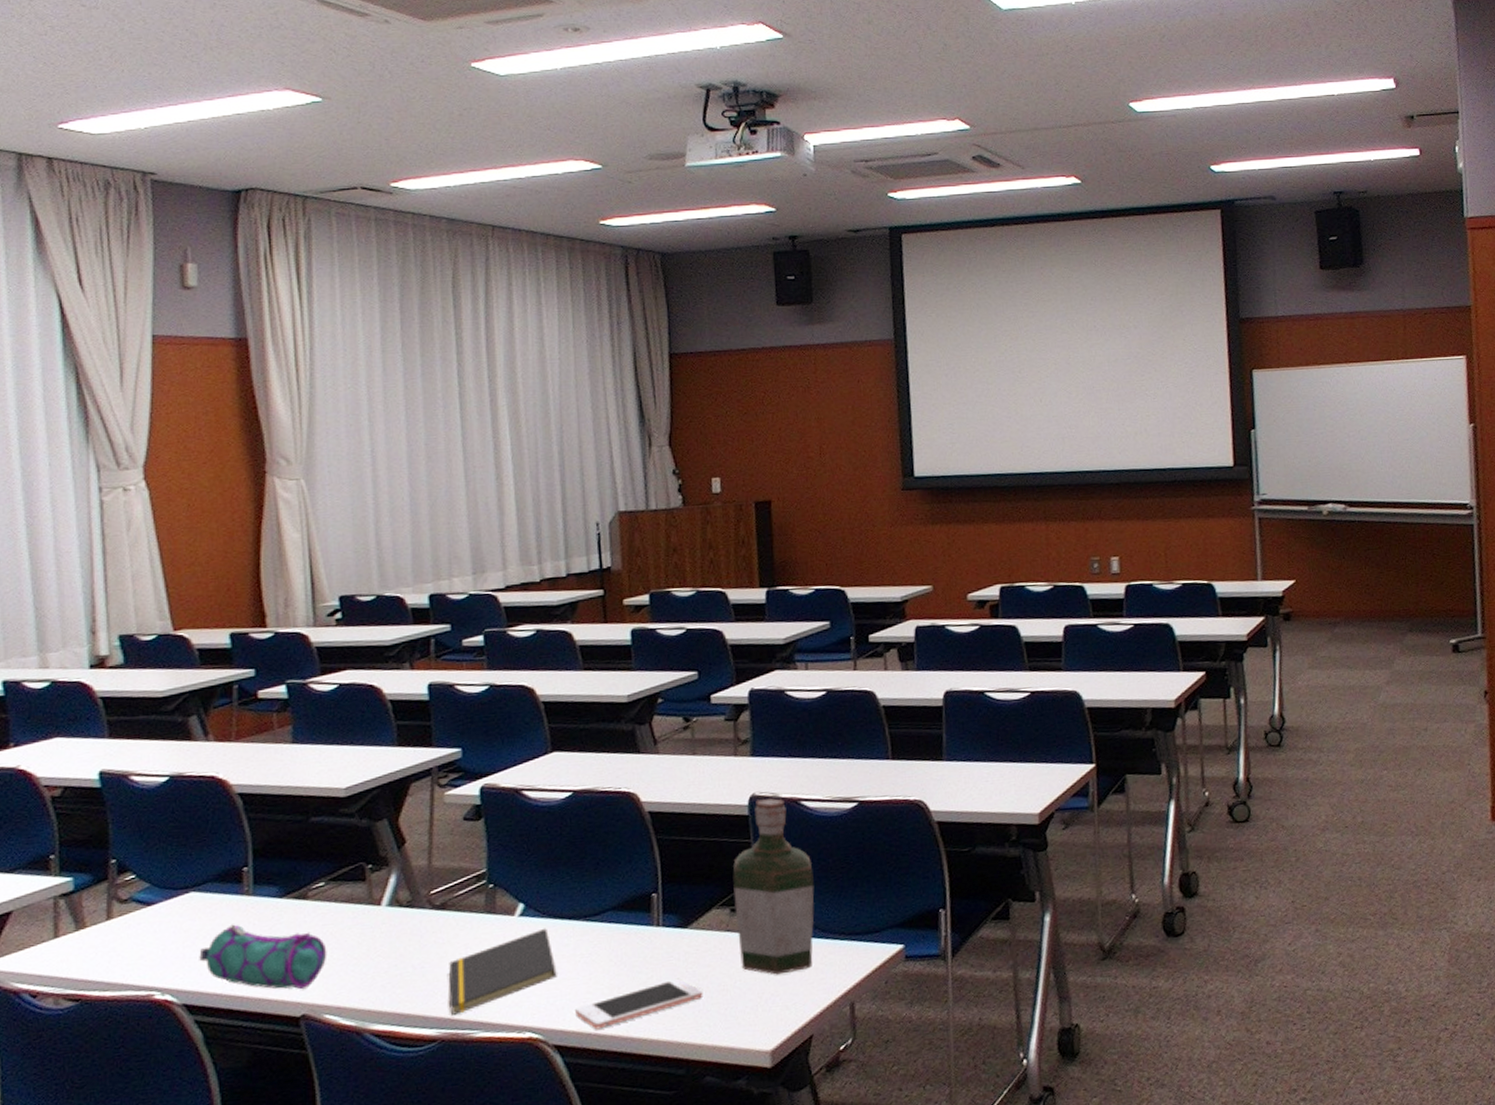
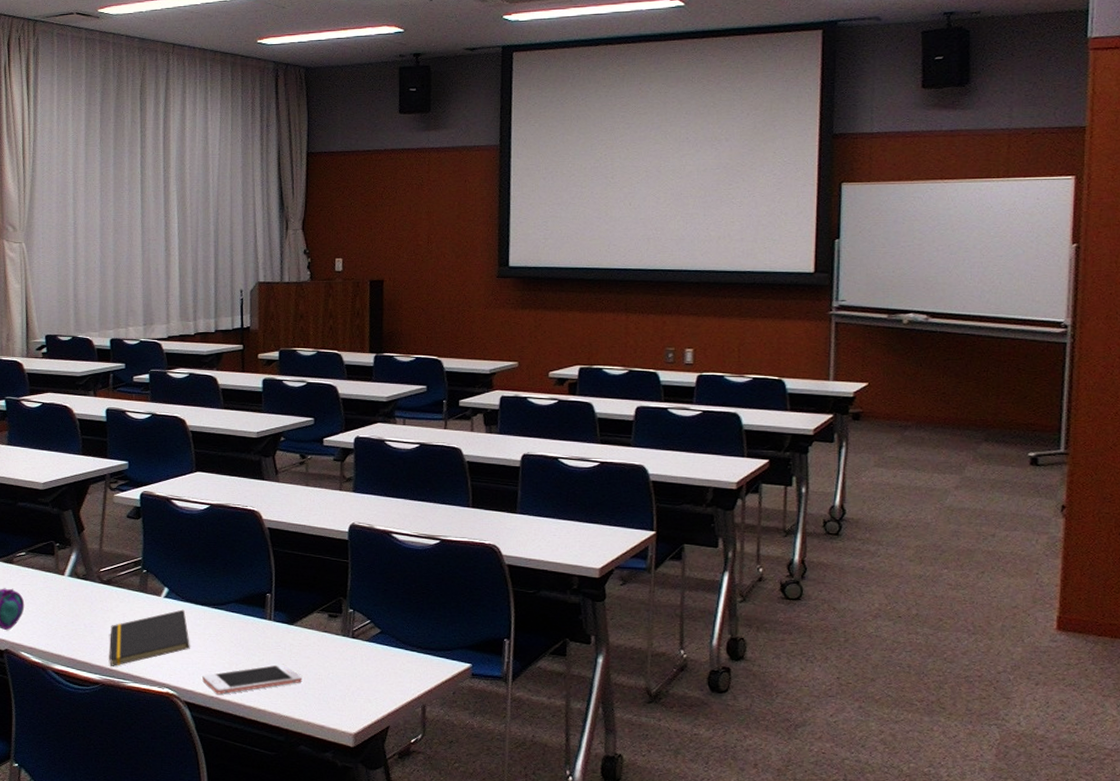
bottle: present [733,798,815,975] -> none [332,528,398,673]

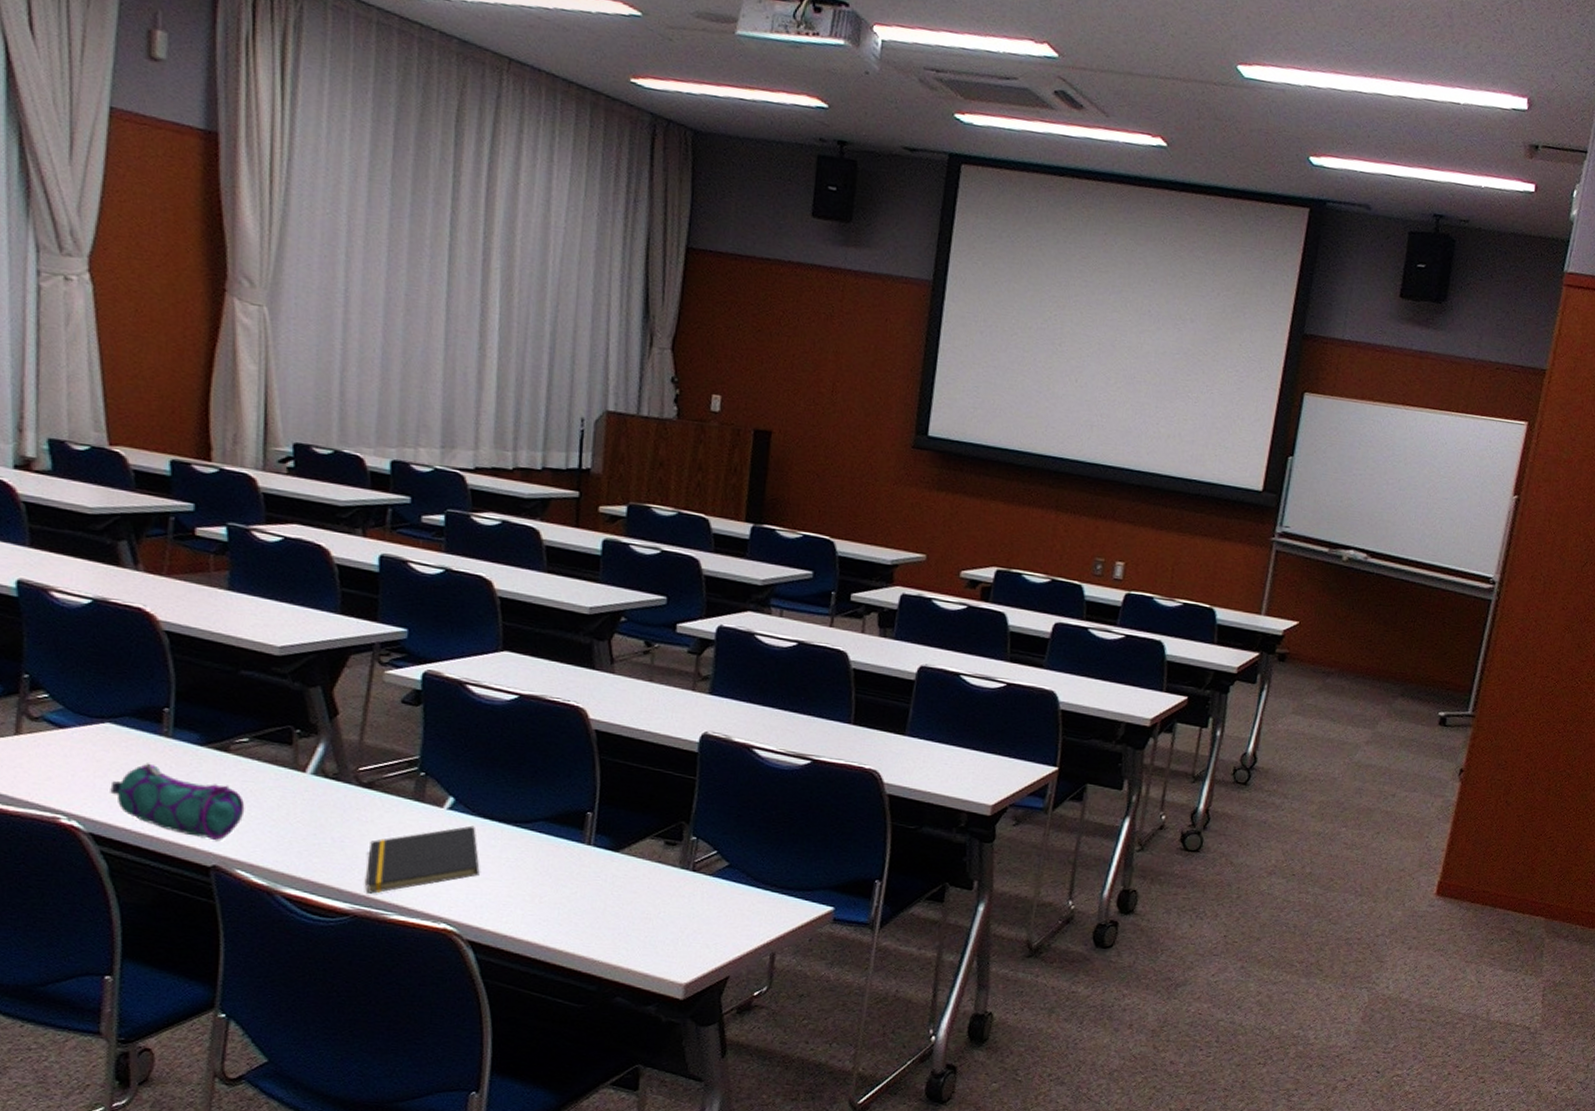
cell phone: present [202,663,303,695] -> none [493,898,626,933]

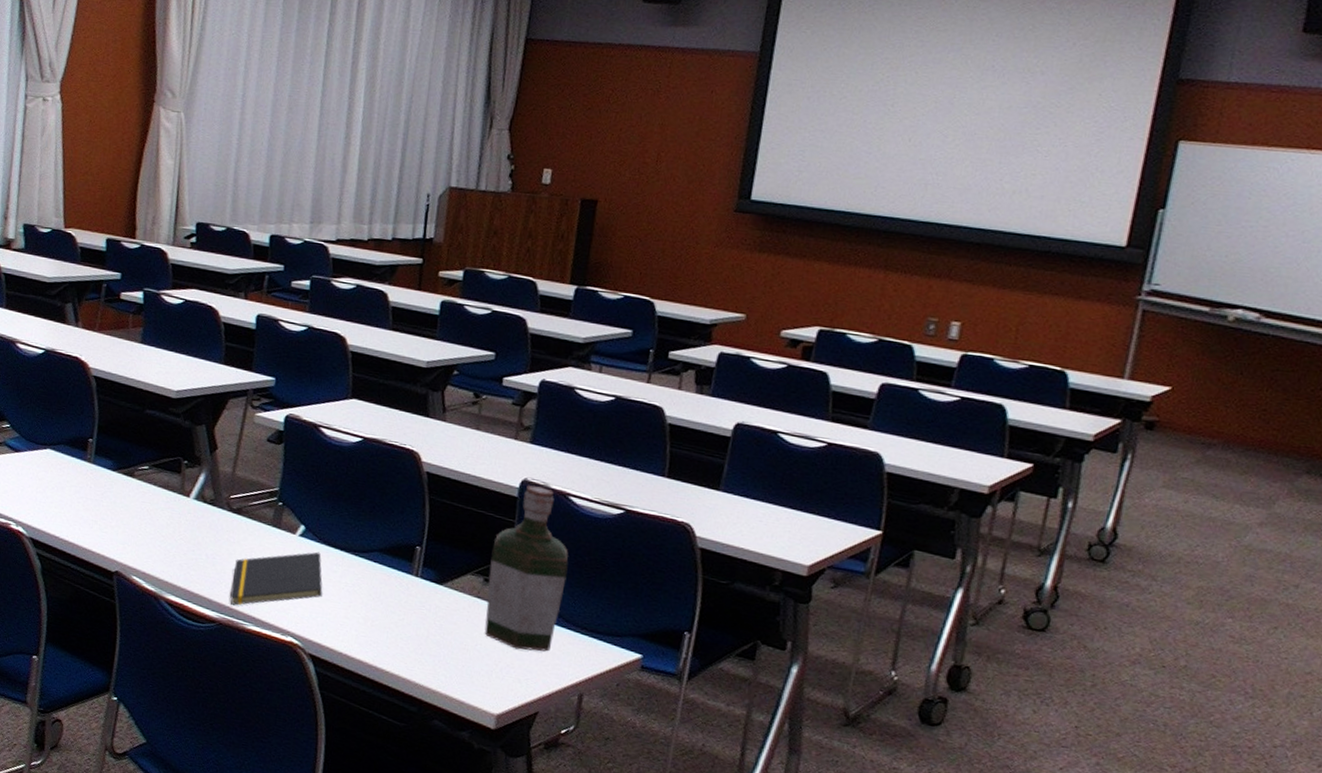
pencil case: present [110,763,245,841] -> none [46,483,143,551]
bottle: none [667,739,755,914] -> present [484,485,569,652]

